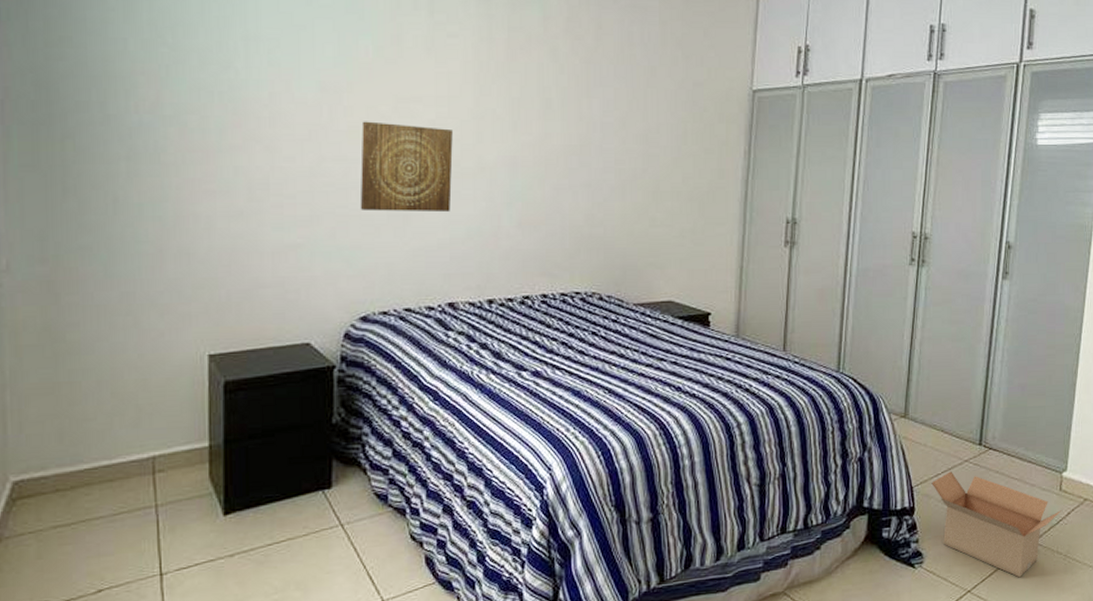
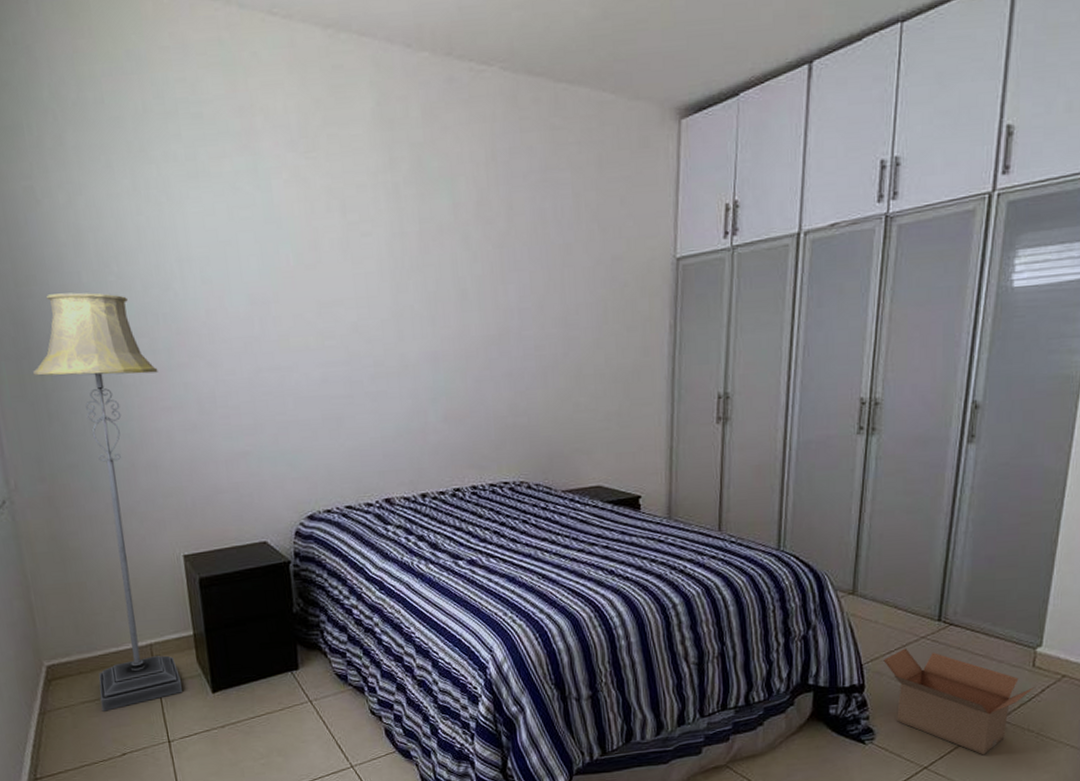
floor lamp: none [52,59,205,538] -> present [33,292,182,712]
wall art: present [360,121,453,213] -> none [290,328,379,416]

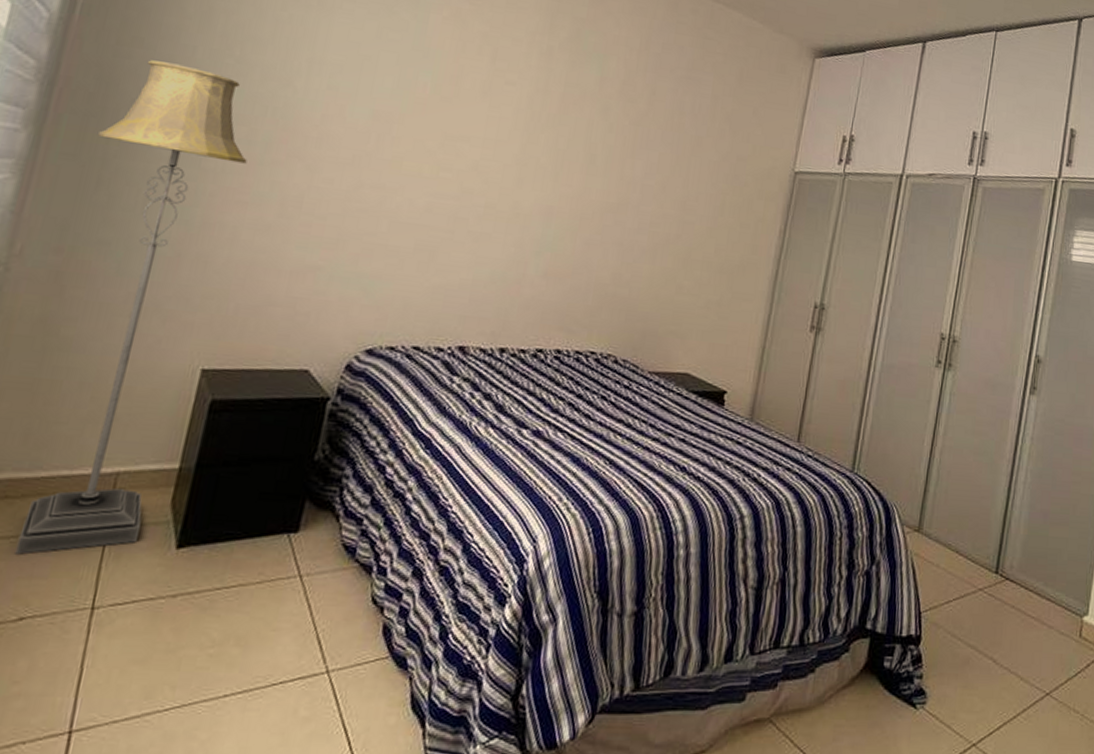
cardboard box: present [883,648,1035,755] -> none [941,599,1081,736]

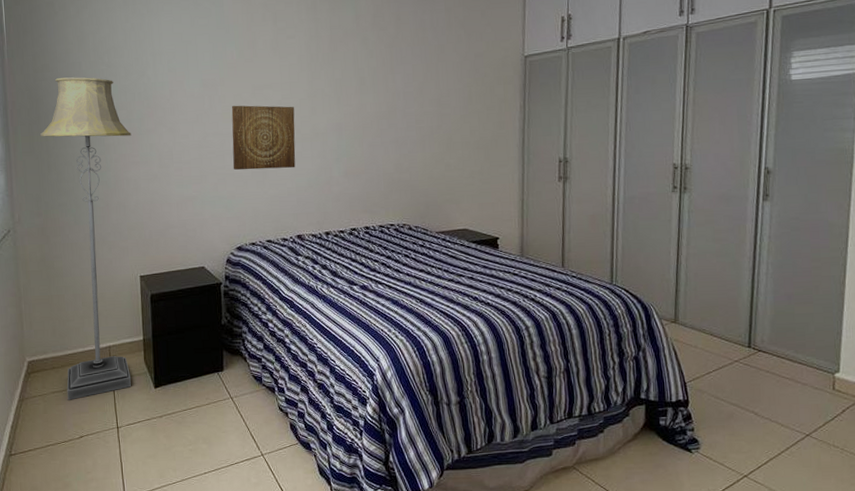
wall art: none [388,153,494,254] -> present [231,105,296,170]

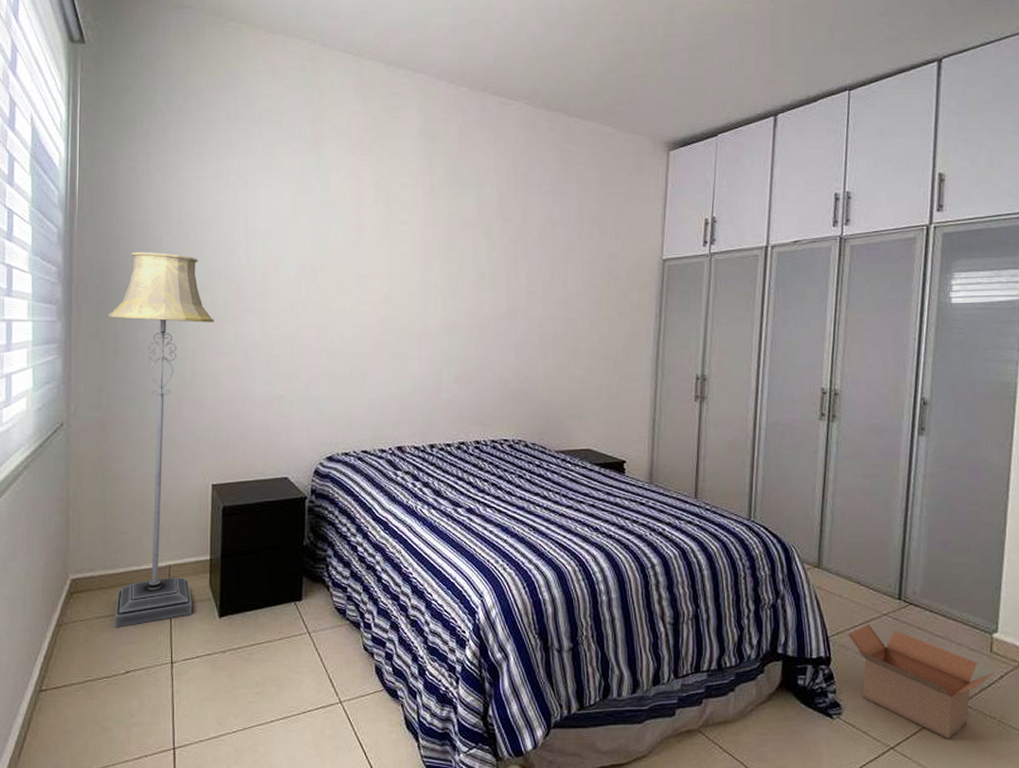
wall art: present [231,105,296,170] -> none [328,295,403,370]
cardboard box: none [704,370,836,467] -> present [848,624,994,740]

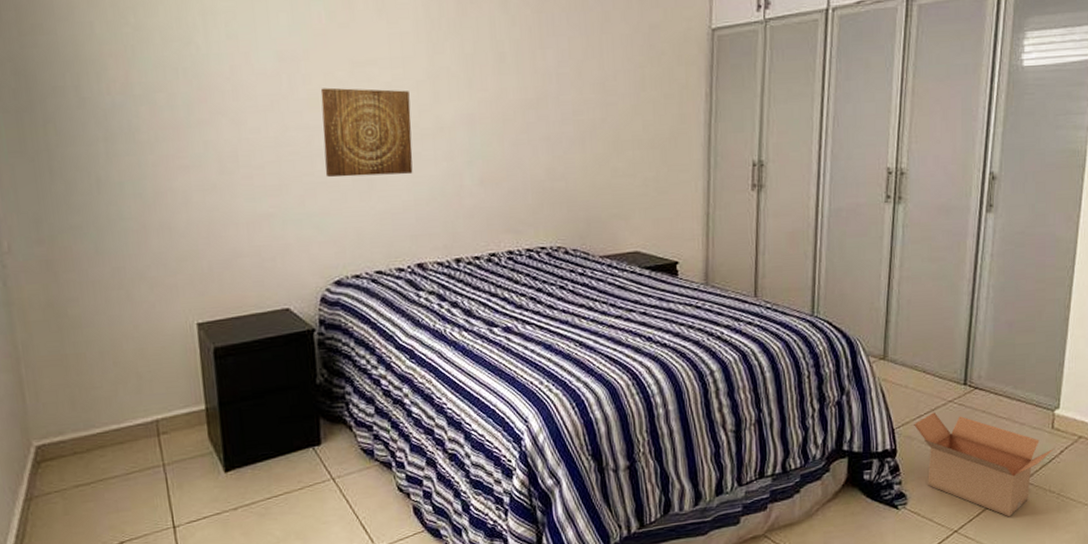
floor lamp: present [108,252,214,628] -> none [35,43,191,496]
wall art: none [328,295,403,370] -> present [320,87,413,178]

